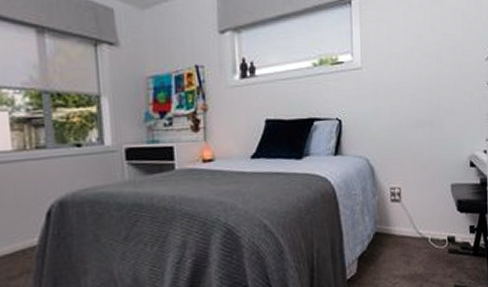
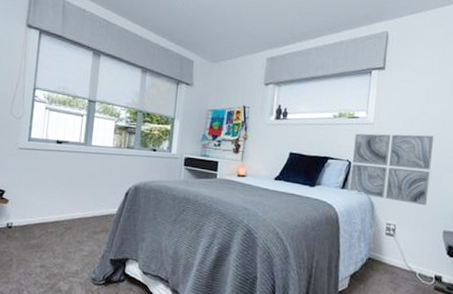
wall art: none [342,74,431,160] -> present [349,133,434,206]

